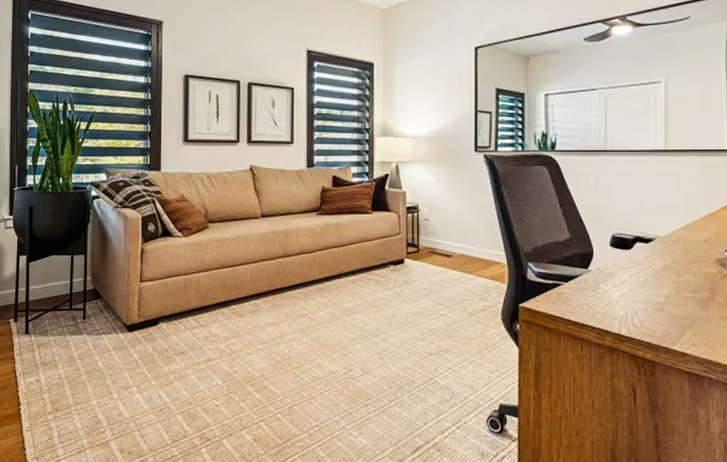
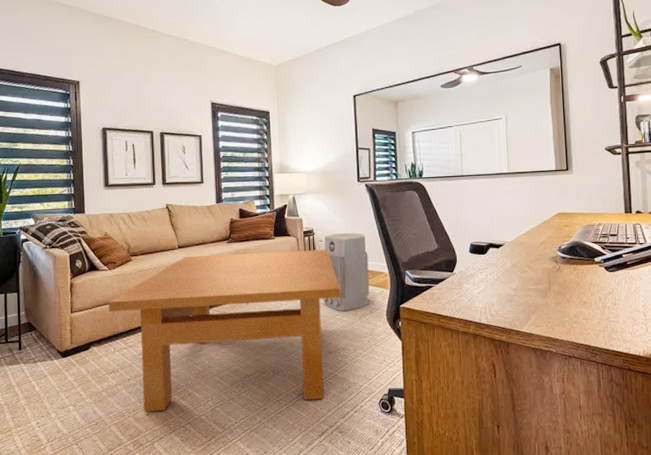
table: none [181,228,448,409] -> present [108,249,341,412]
air purifier: none [426,212,483,306] -> present [323,233,370,312]

